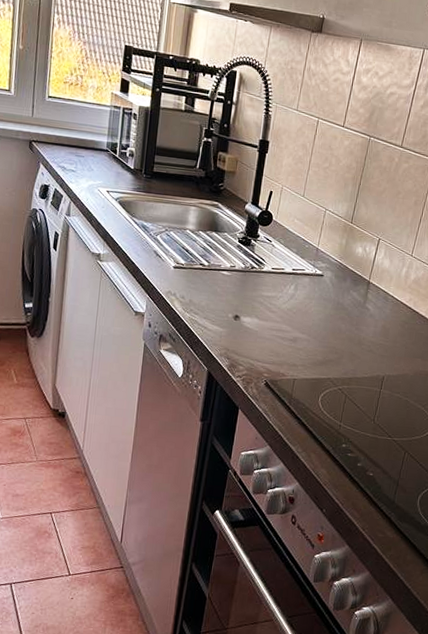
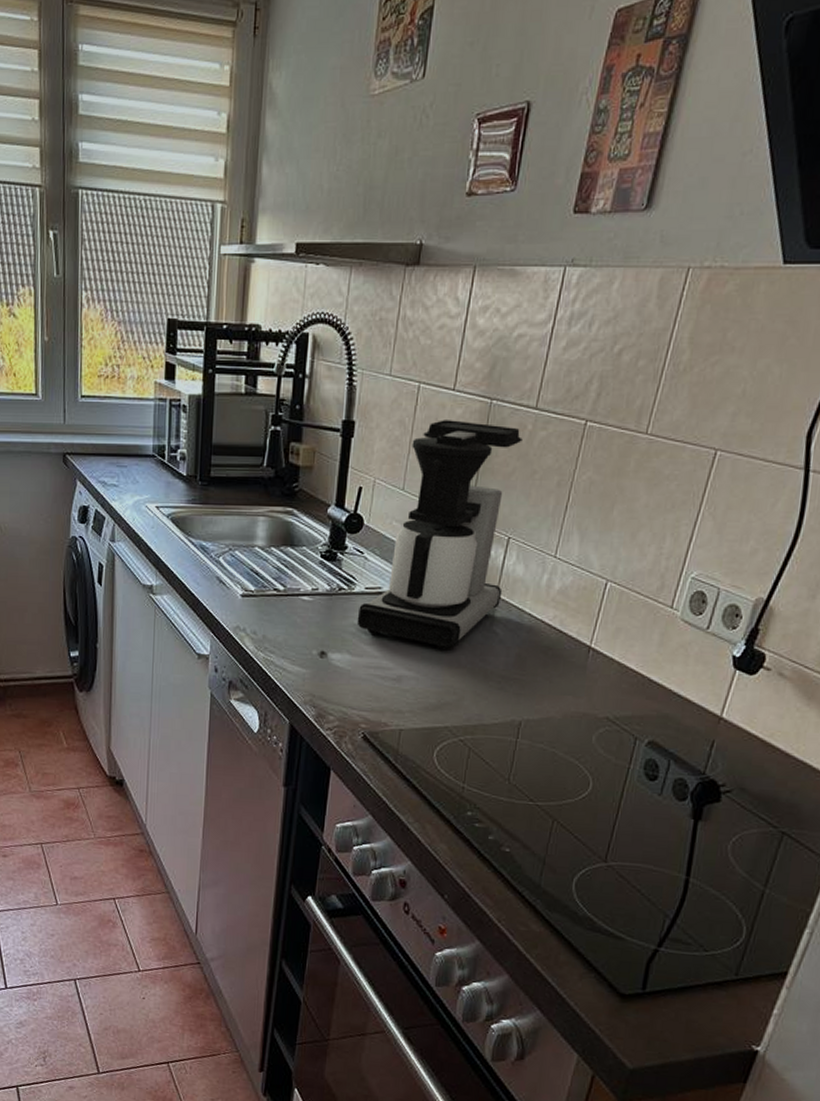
coffee maker: none [264,147,391,320] -> present [357,420,523,650]

